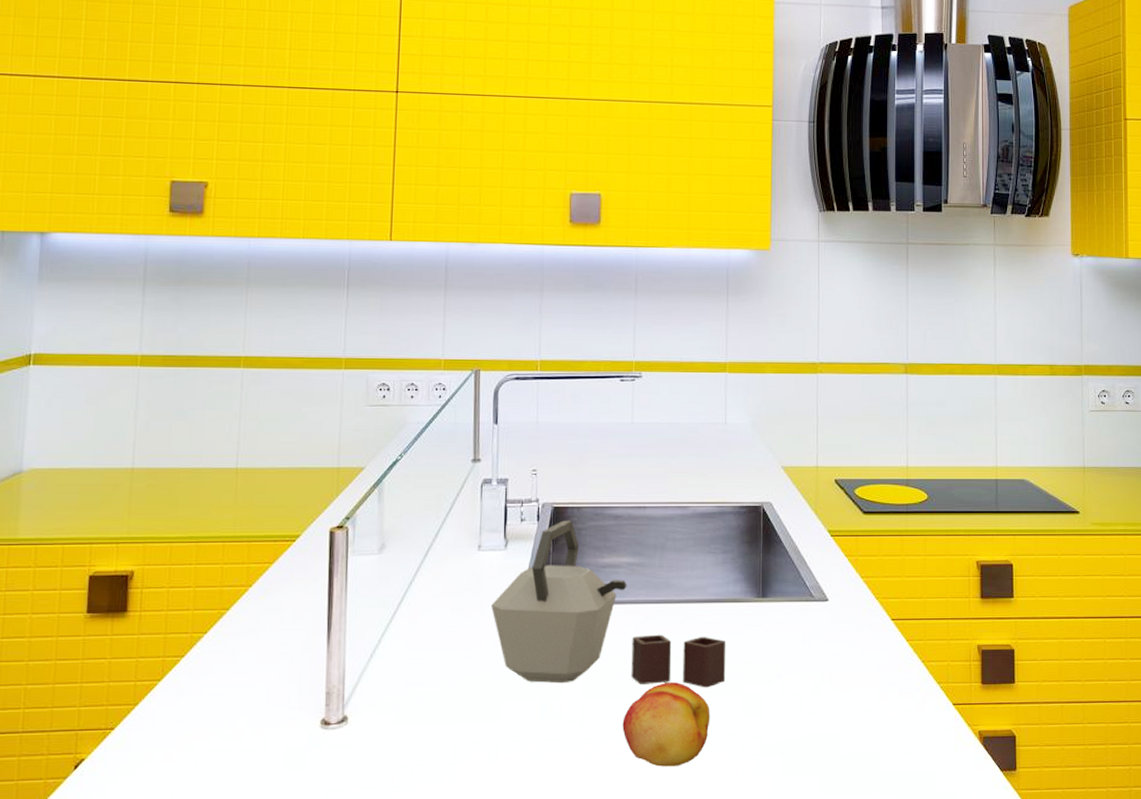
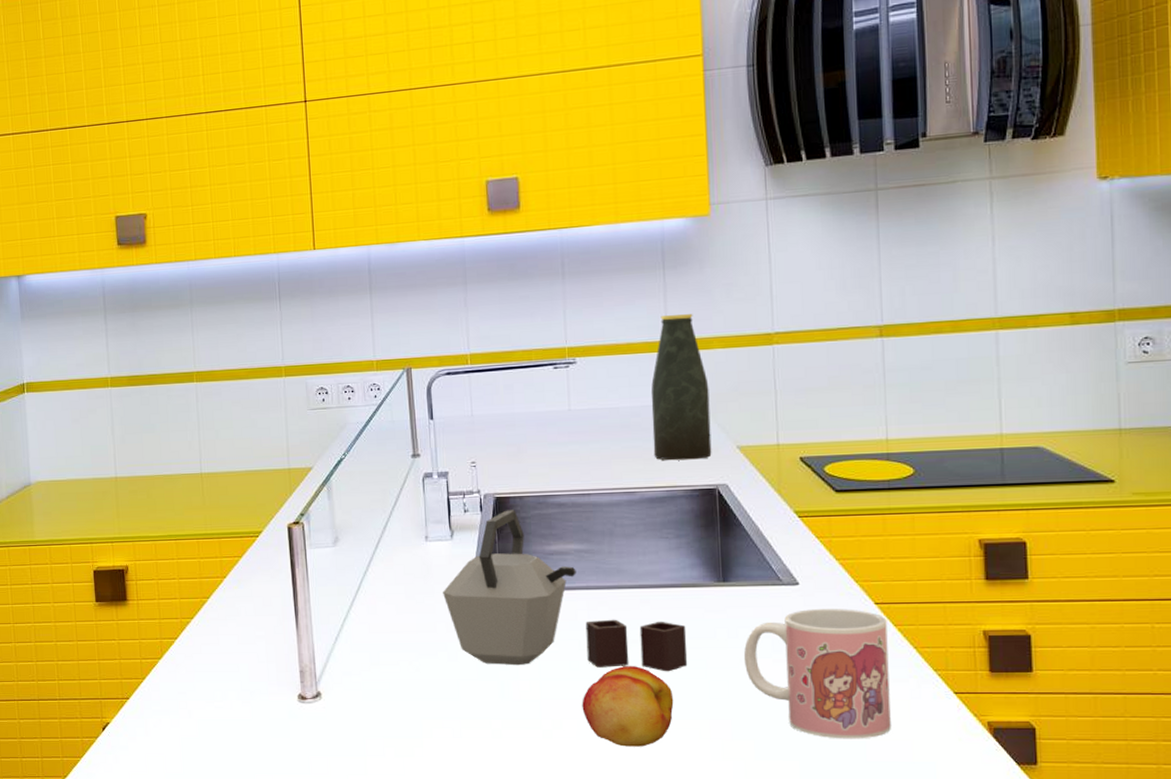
bottle: none [707,339,760,477] -> present [650,314,712,461]
mug: none [776,624,901,752] -> present [743,609,891,739]

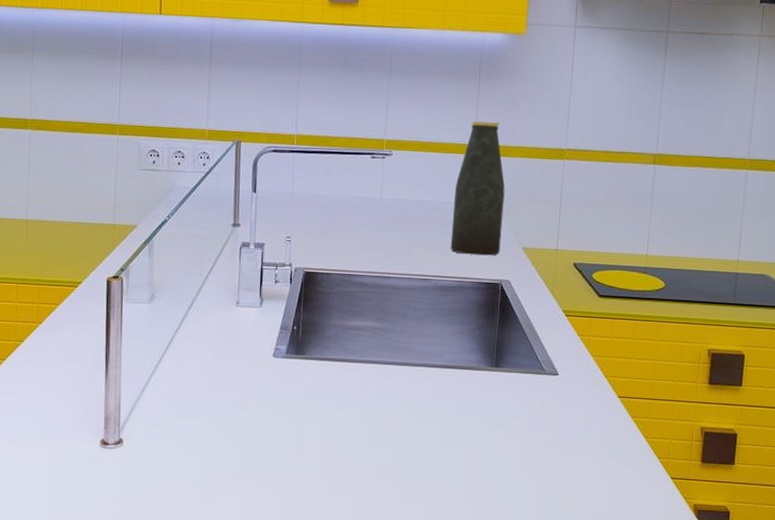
kettle: present [443,510,688,672] -> none [247,284,459,443]
fruit: present [582,666,674,747] -> none [360,435,441,508]
mug: present [743,609,891,739] -> none [504,397,626,513]

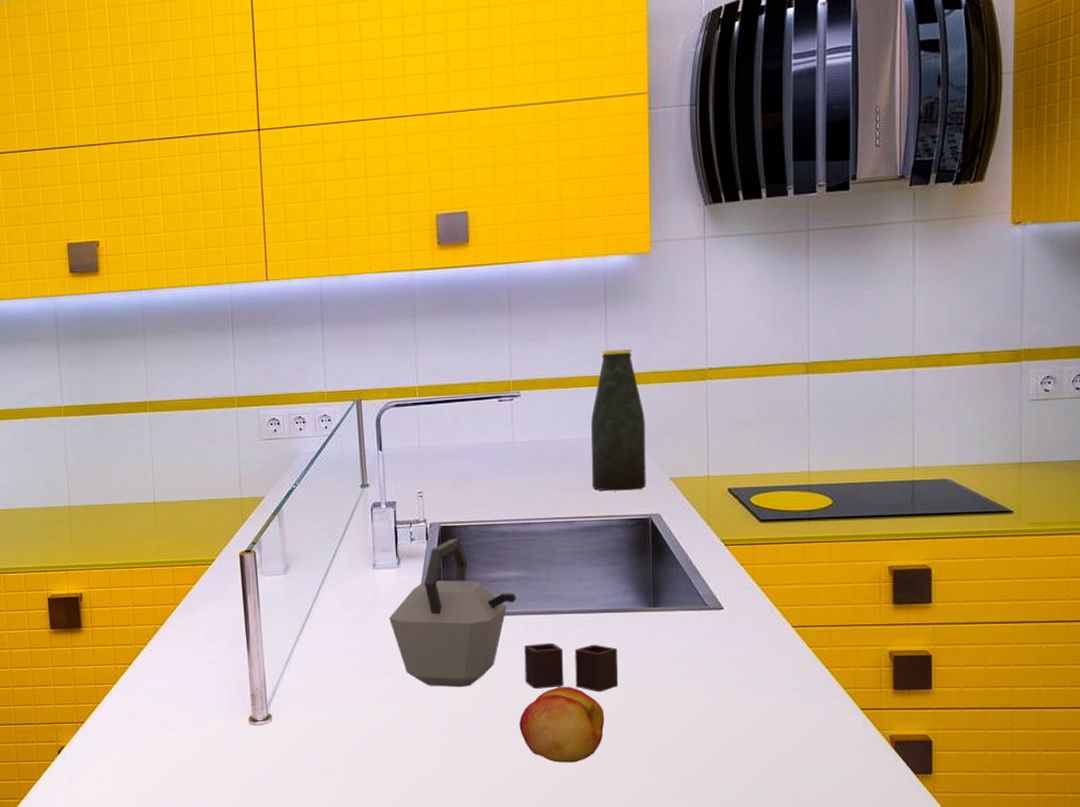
kettle: none [247,284,459,443] -> present [389,538,619,692]
fruit: none [360,435,441,508] -> present [519,687,605,763]

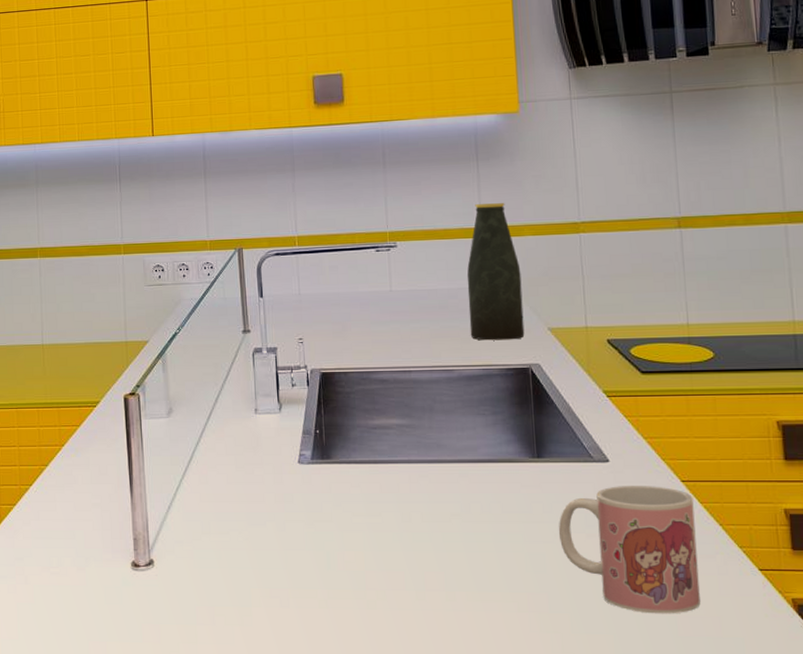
kettle: present [389,538,619,692] -> none [271,385,506,545]
fruit: present [519,687,605,763] -> none [404,539,493,619]
mug: none [670,632,803,753] -> present [558,486,701,614]

